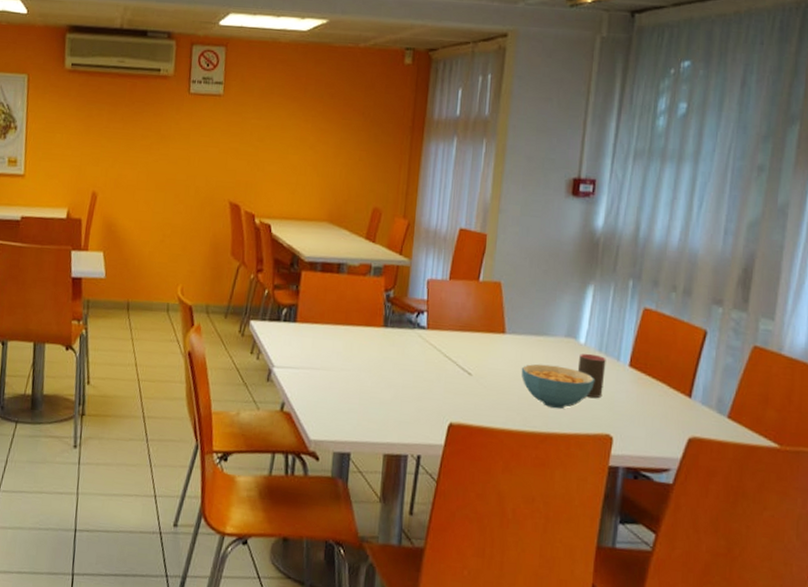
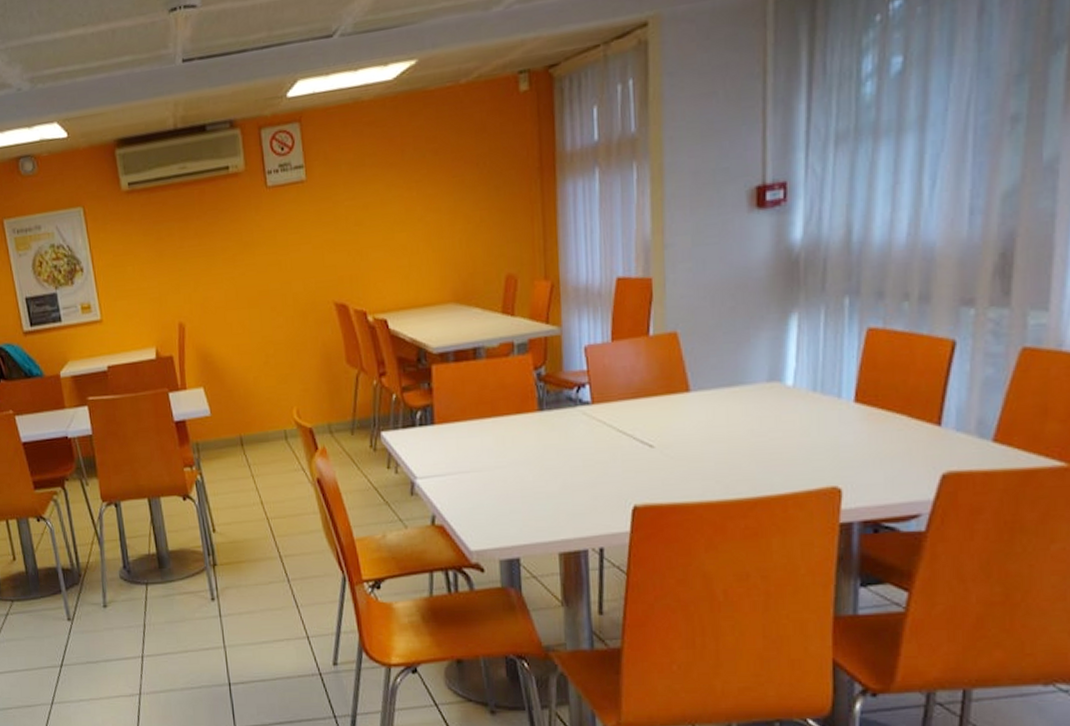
cereal bowl: present [521,364,595,409] -> none [715,417,812,469]
cup: present [577,353,606,398] -> none [787,395,824,447]

